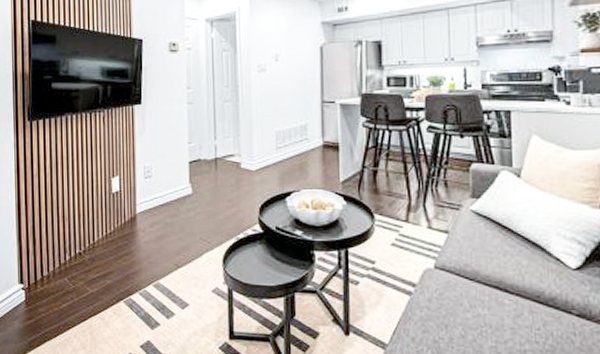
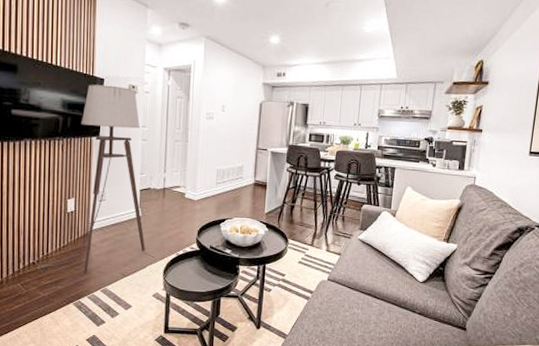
floor lamp: none [84,45,199,266] -> present [37,84,145,274]

